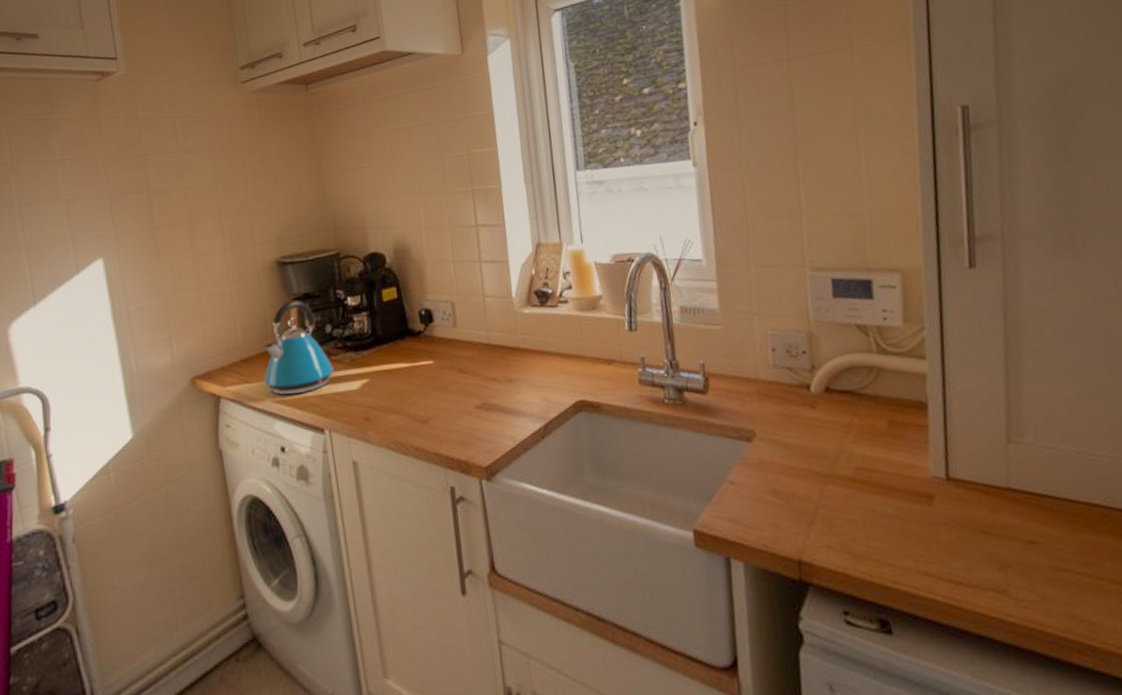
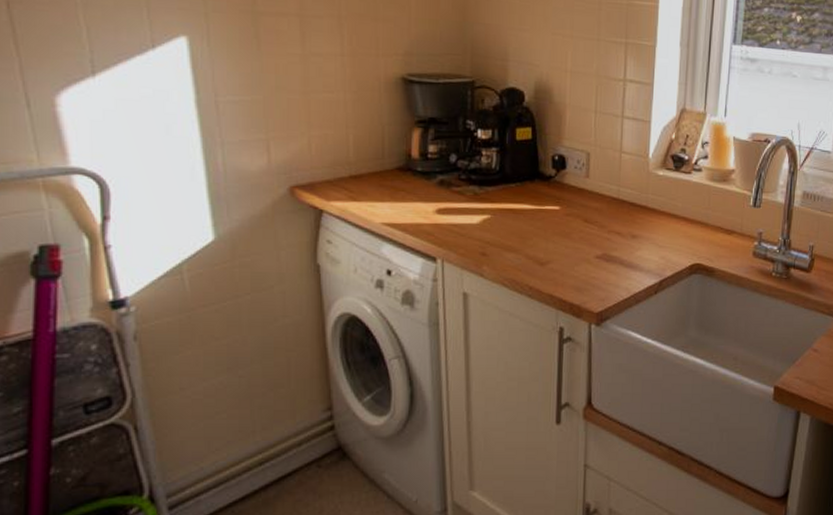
kettle: present [264,300,334,395] -> none [375,122,454,220]

